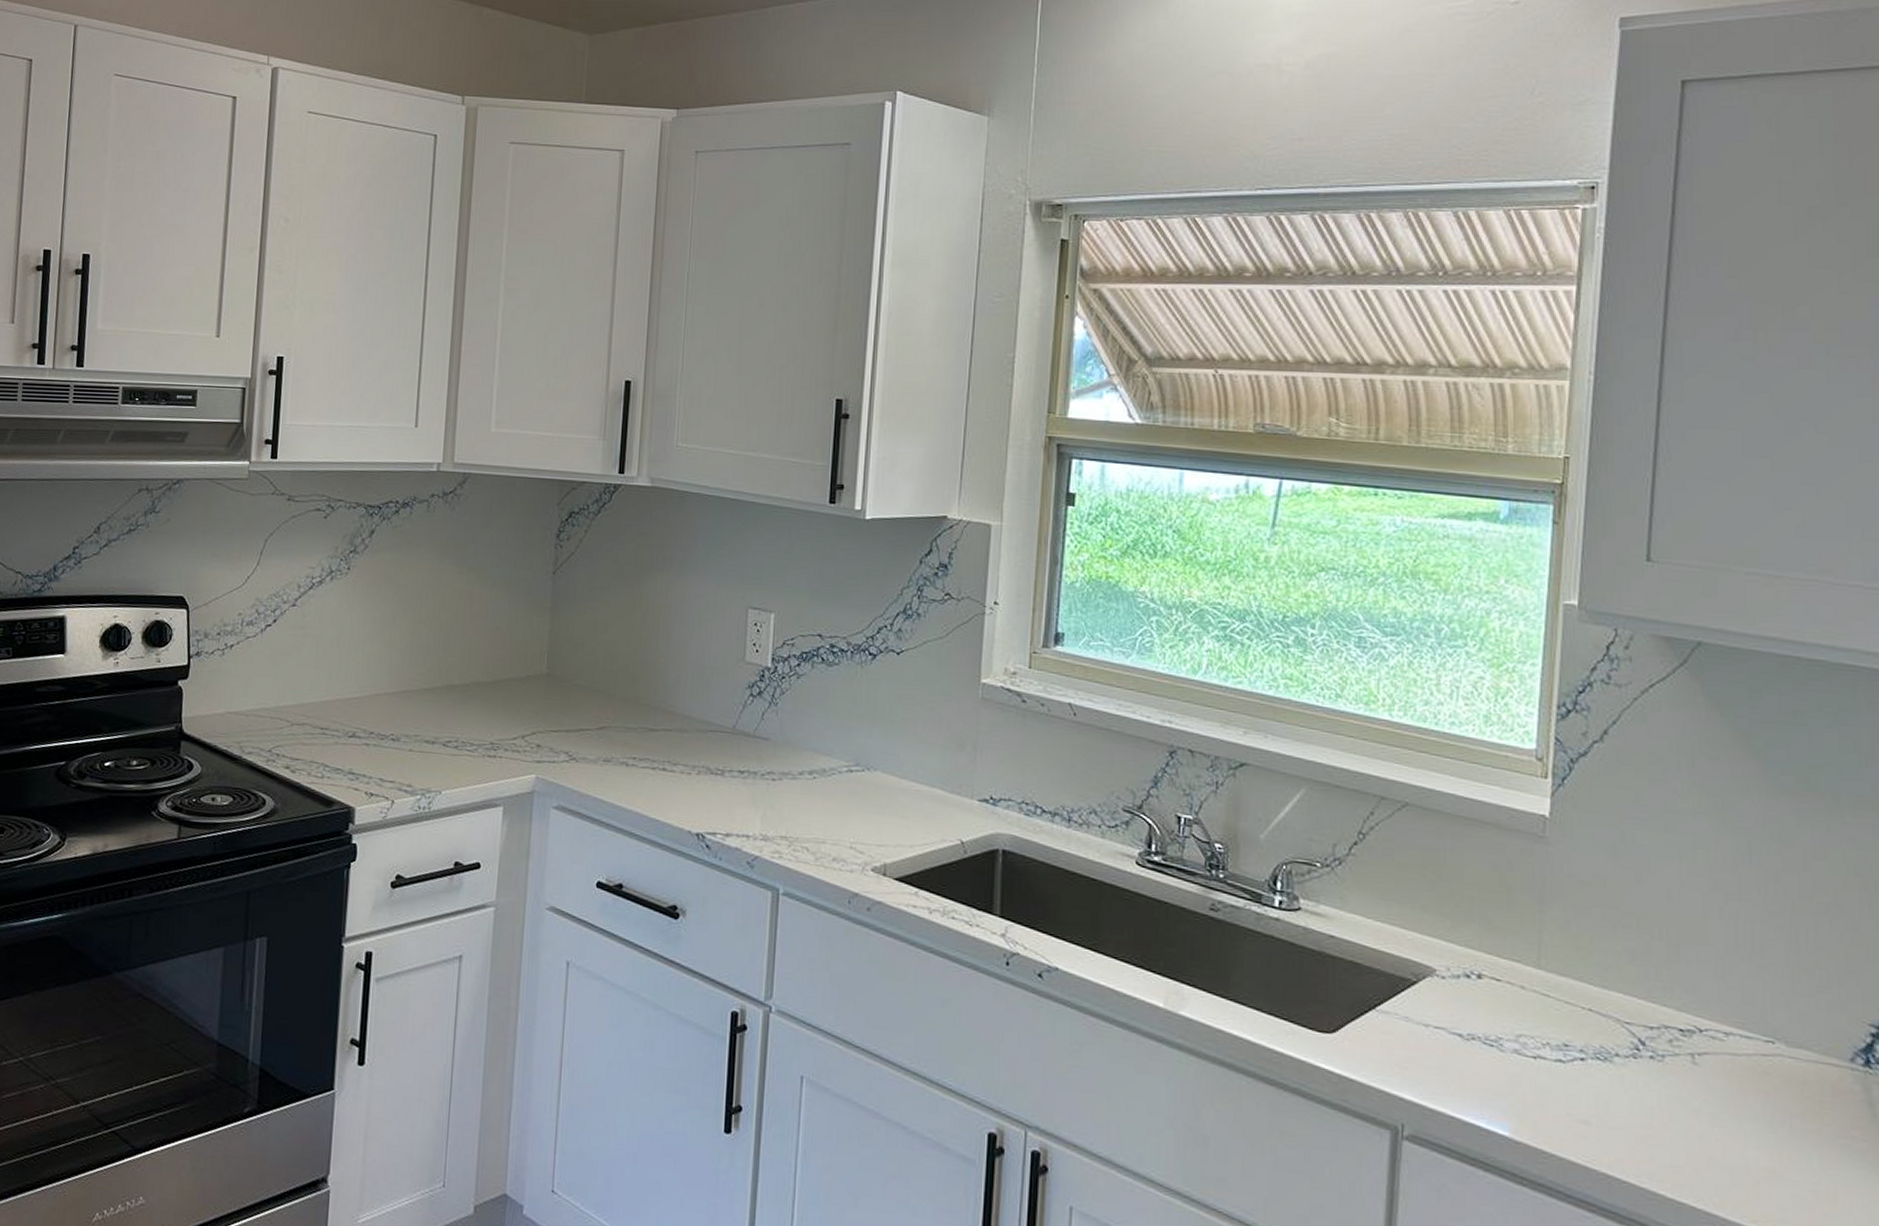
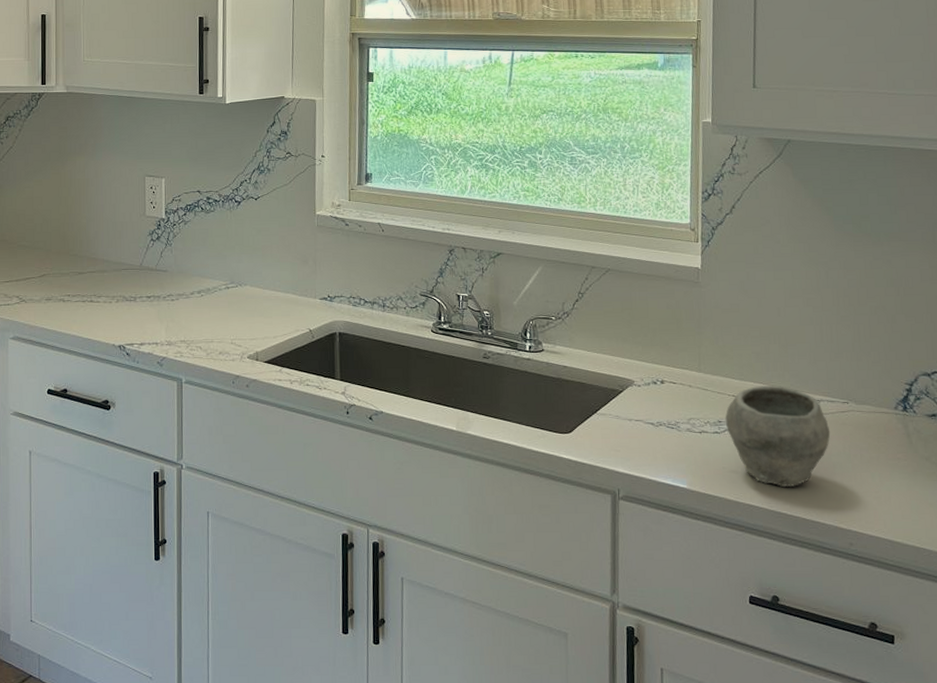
bowl: none [1574,999,1743,1157] -> present [725,384,831,488]

